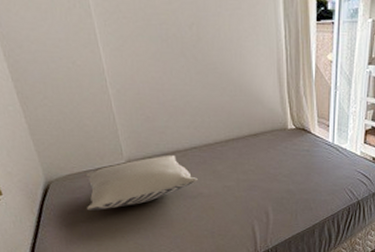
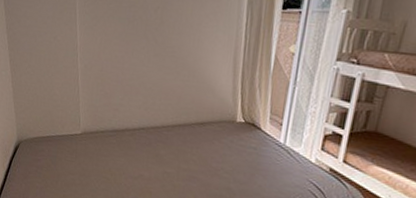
pillow: present [85,154,198,211] -> none [44,131,141,176]

